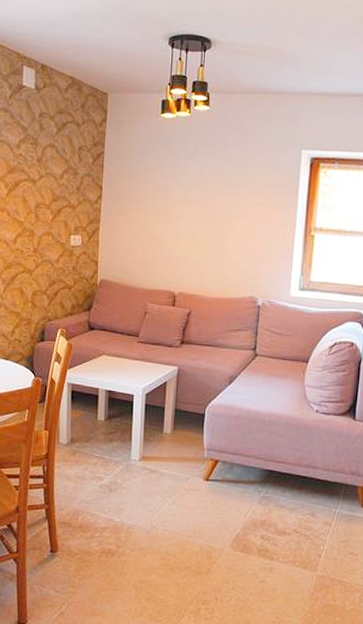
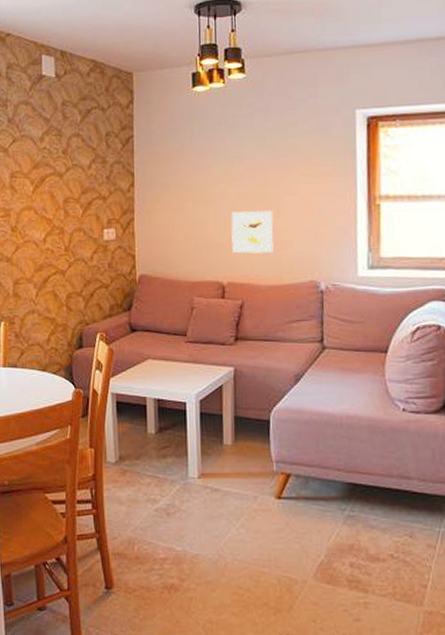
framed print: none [185,229,223,269] -> present [231,210,274,254]

